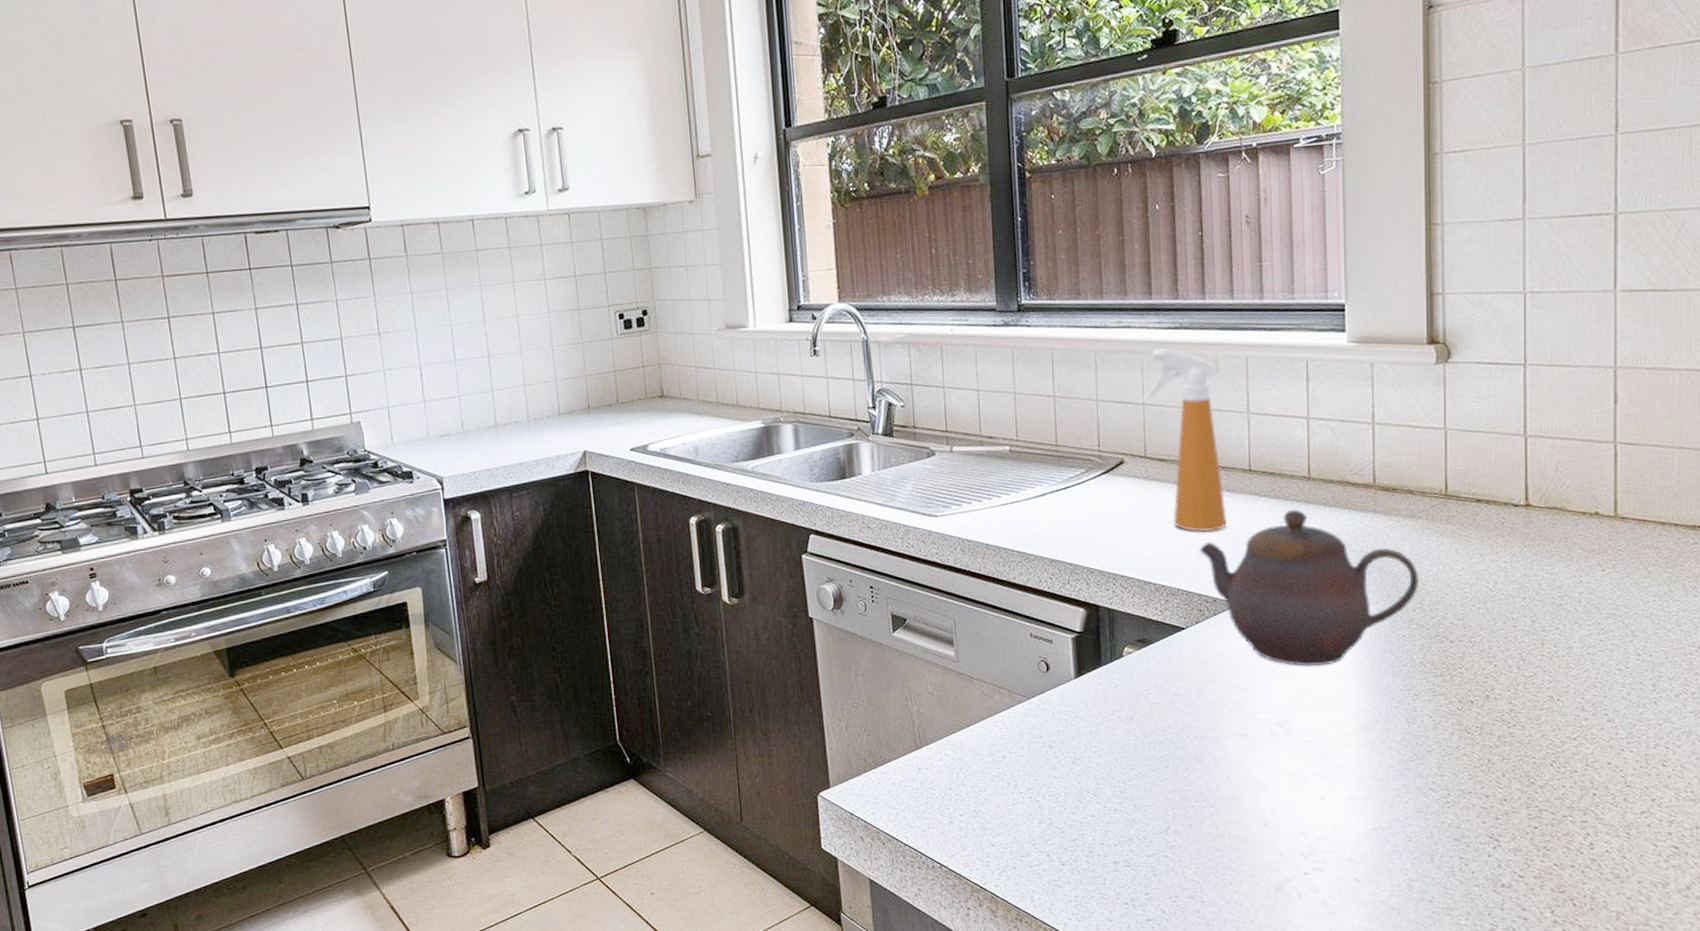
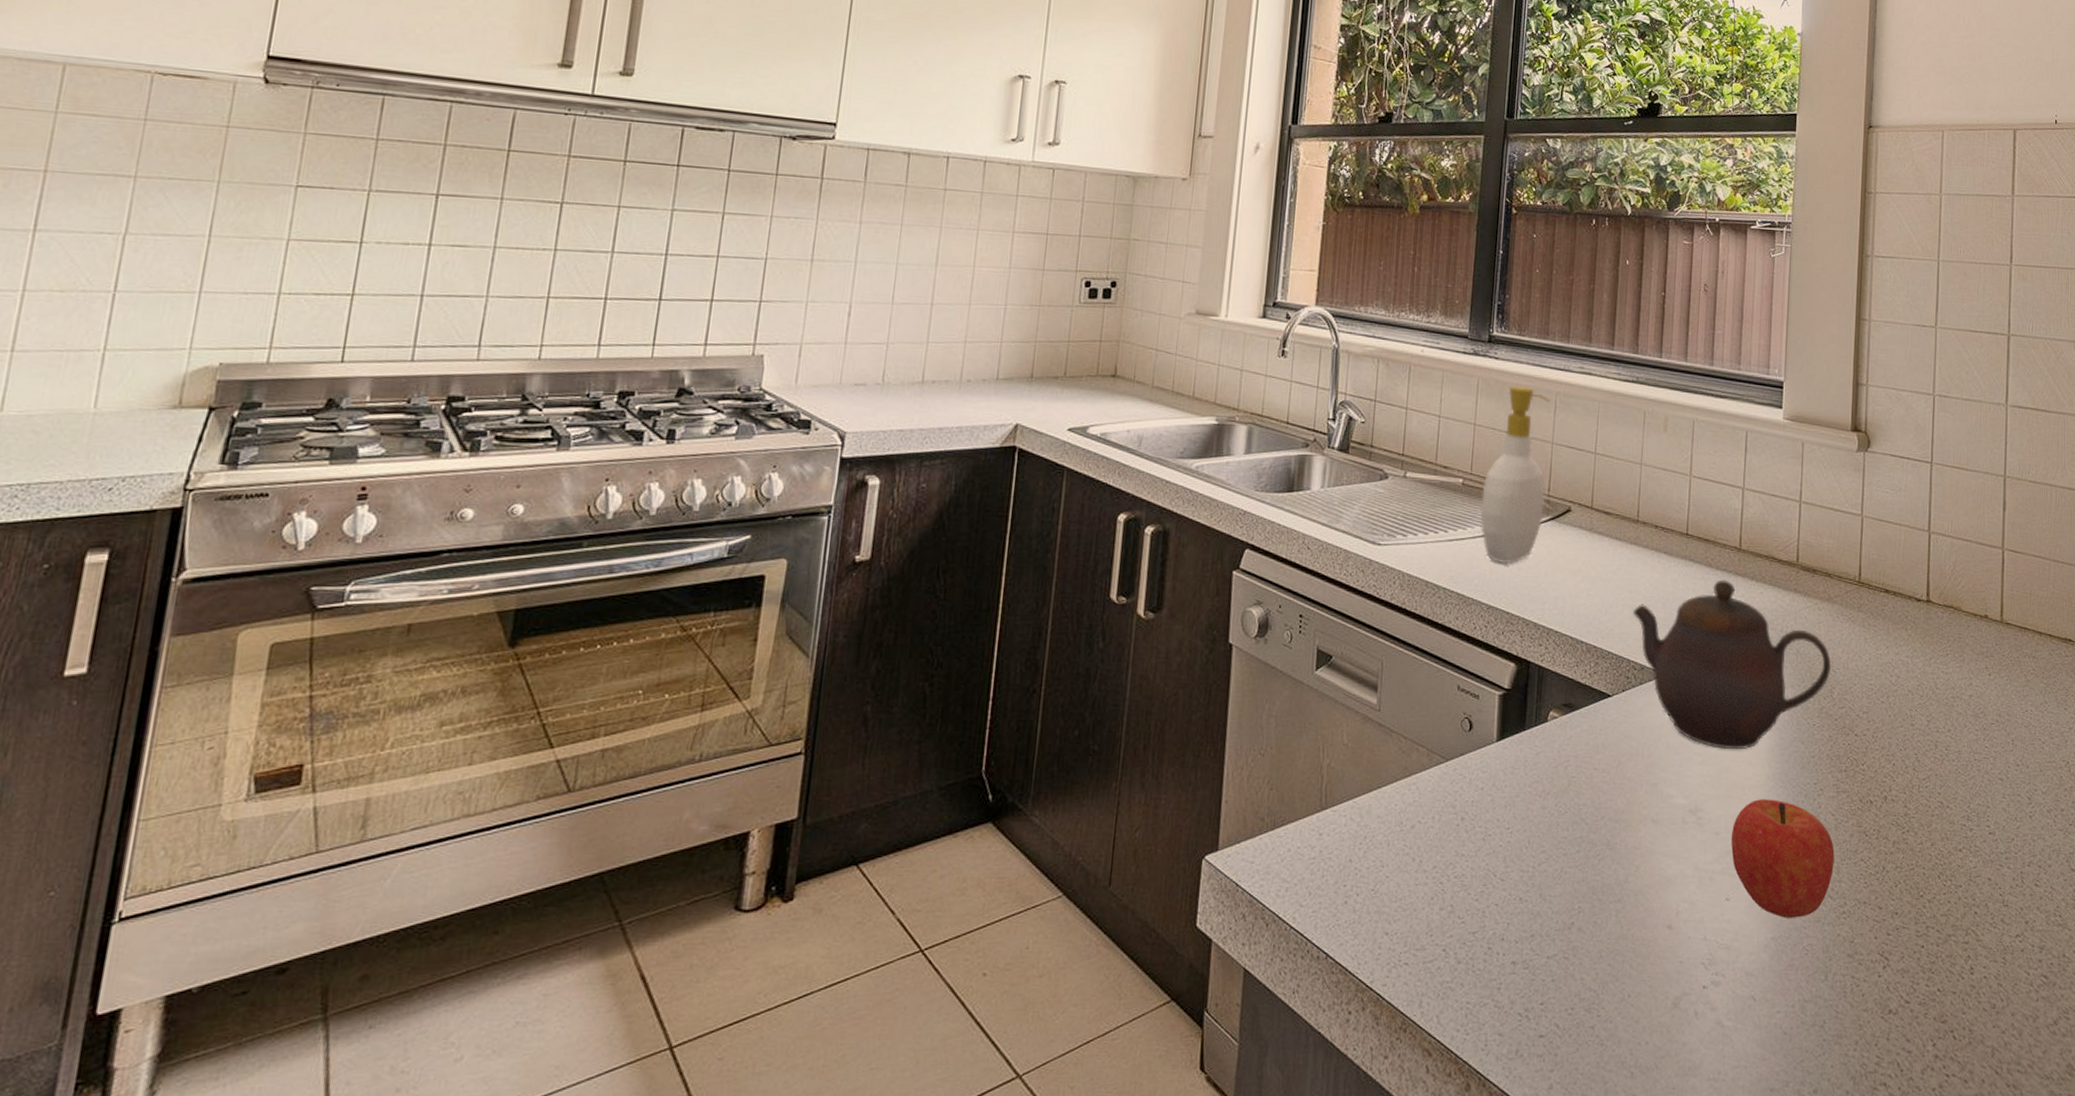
soap bottle: none [1030,349,1096,520] -> present [1480,385,1551,564]
spray bottle: present [1142,349,1228,533] -> none [1594,400,1669,595]
fruit: none [1322,707,1434,811] -> present [1731,799,1835,918]

